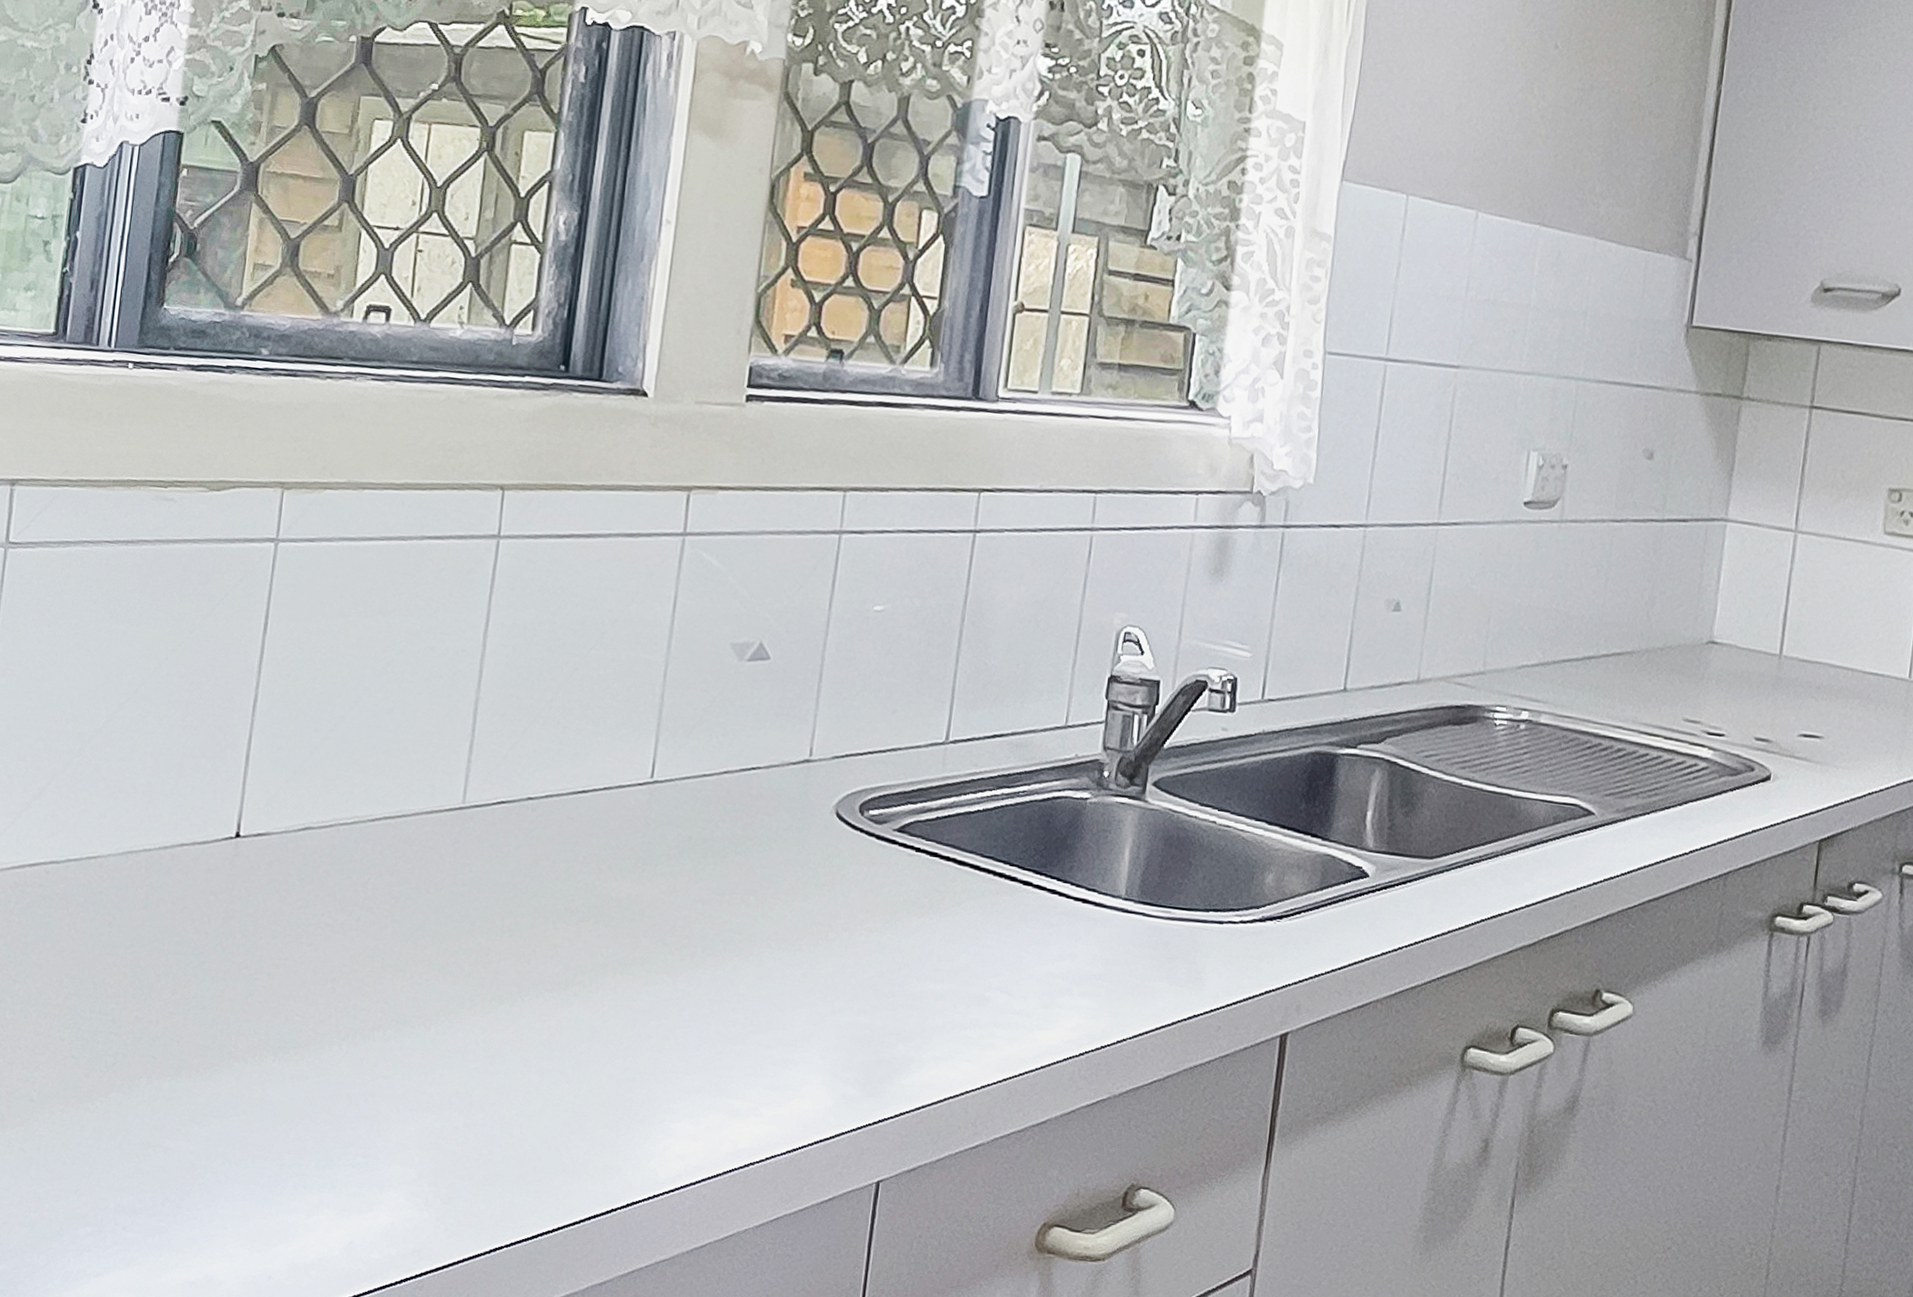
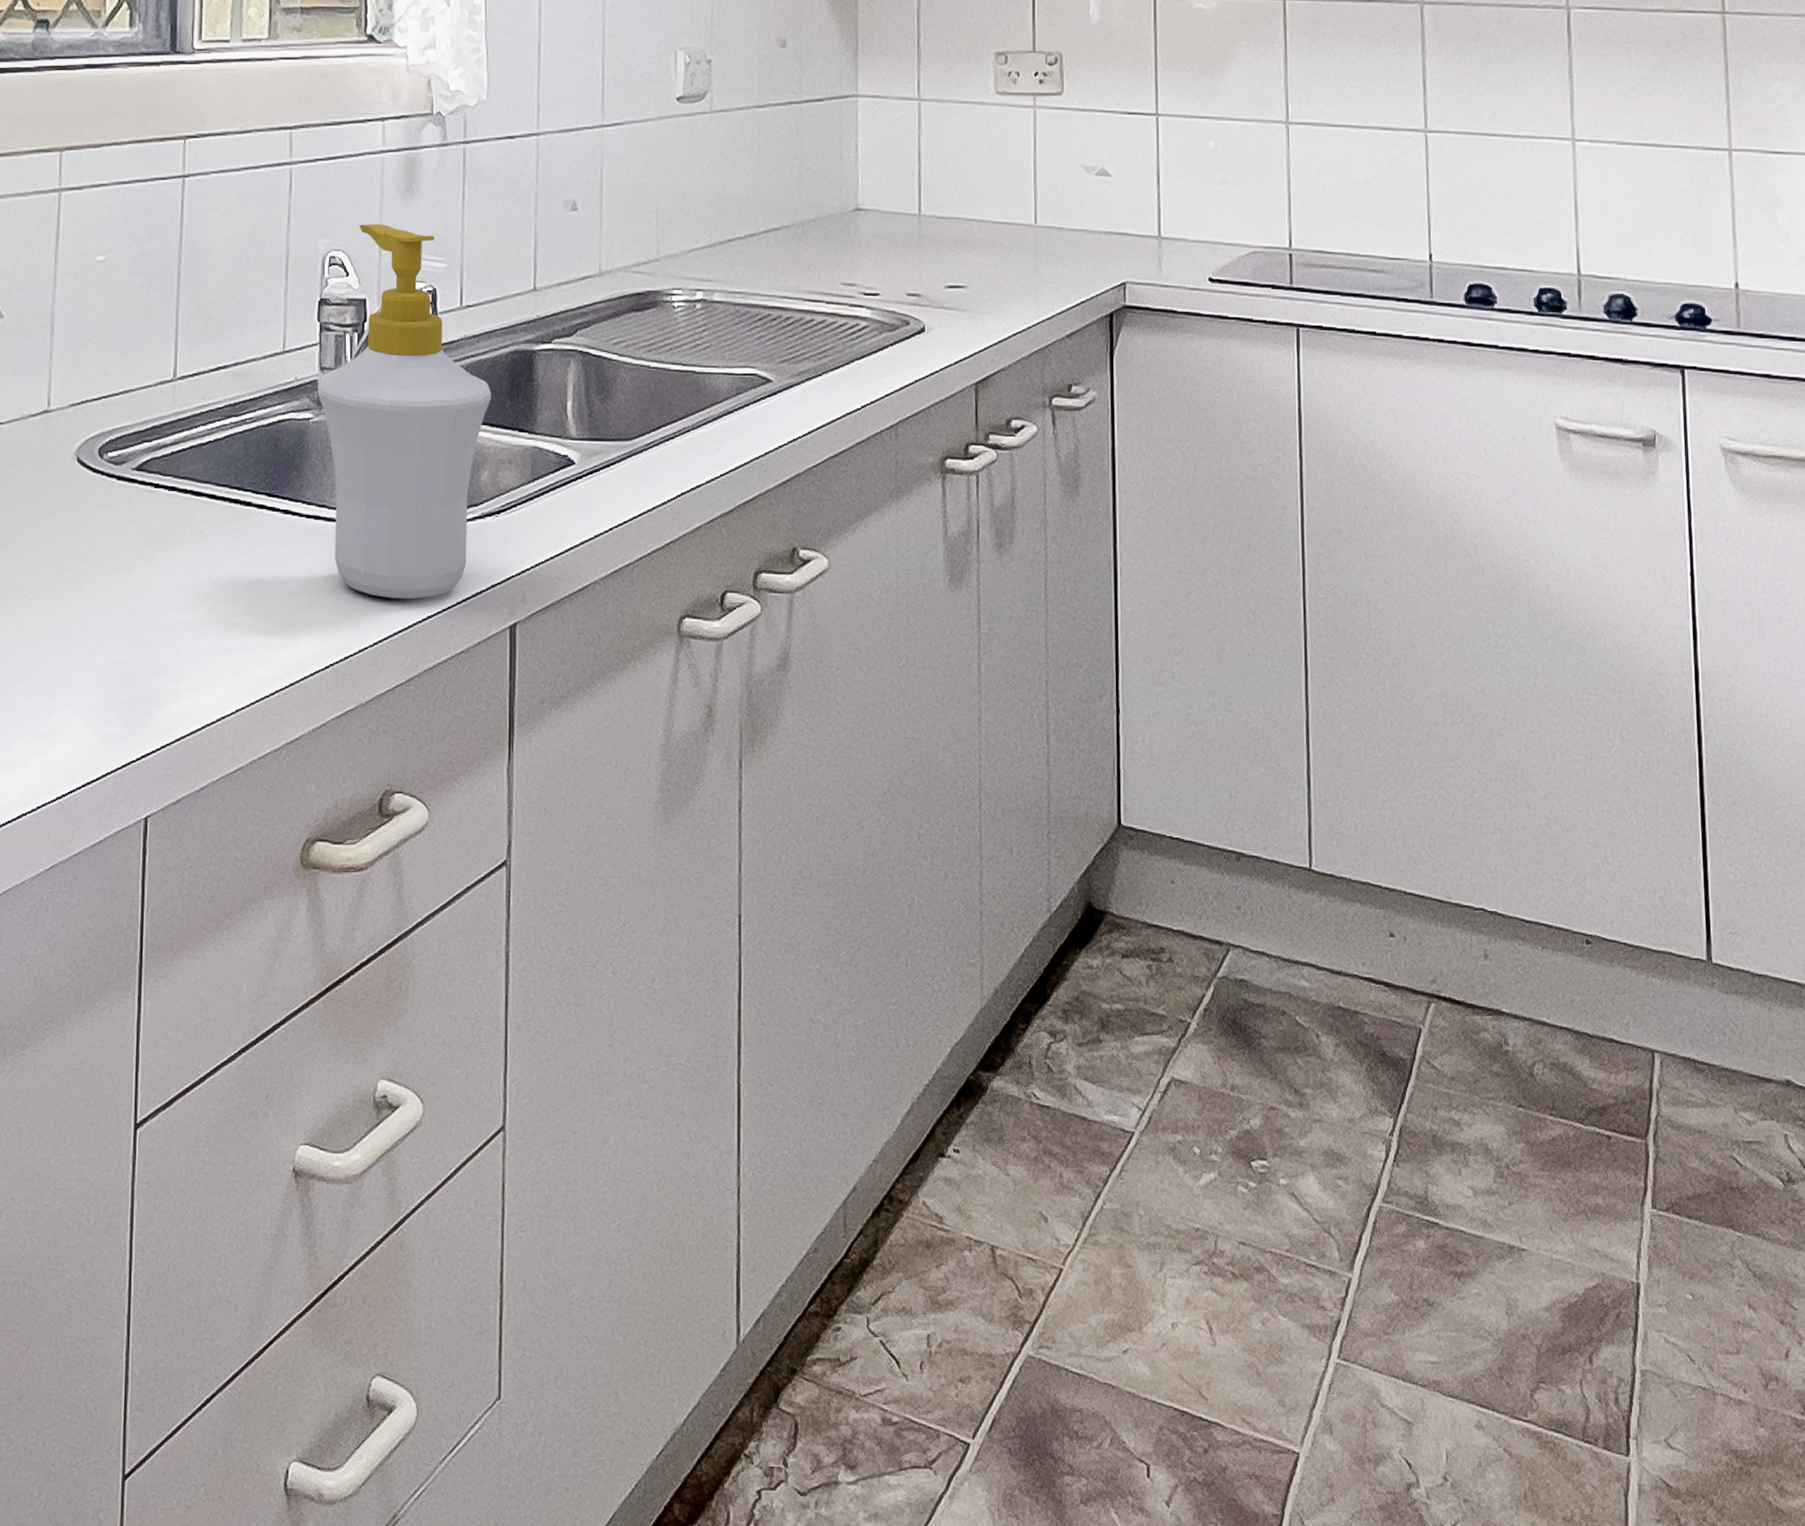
soap bottle: none [1098,601,1287,997] -> present [317,223,492,600]

